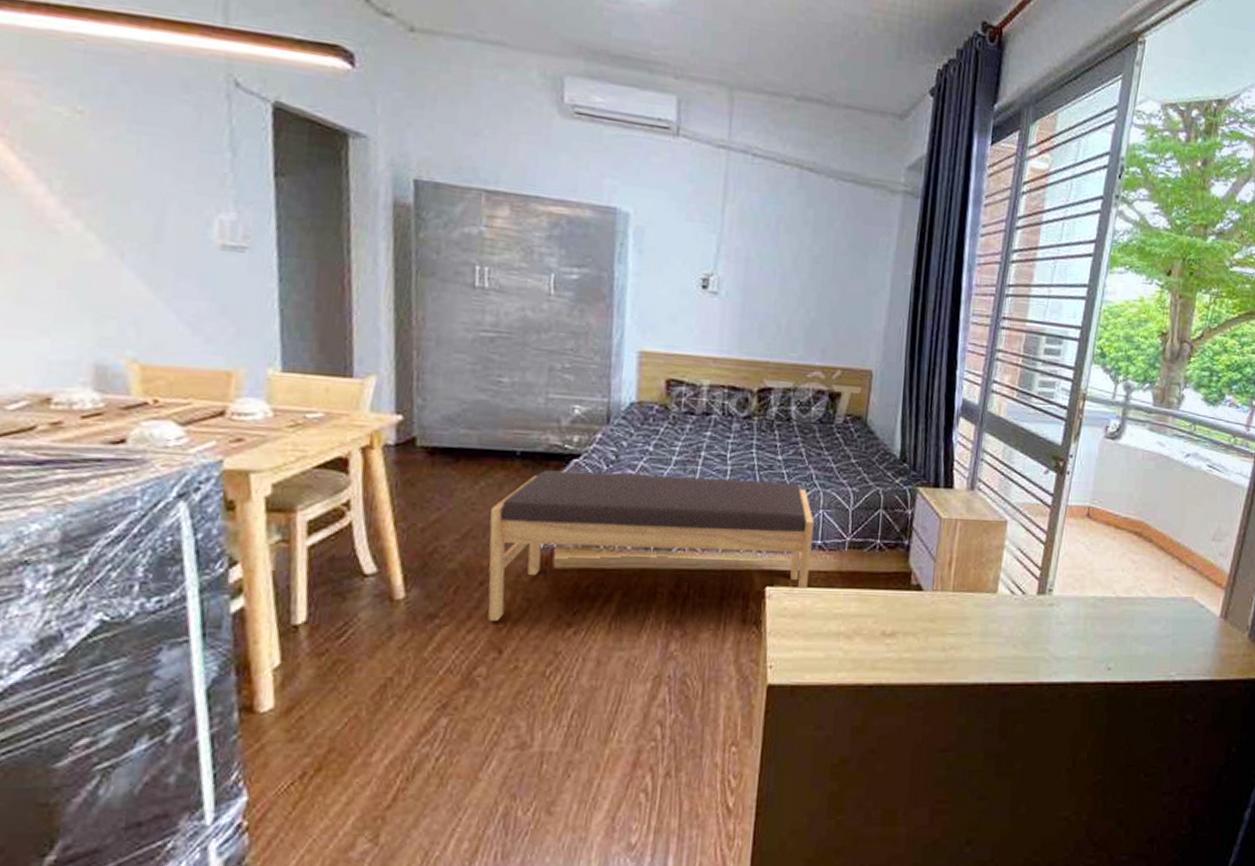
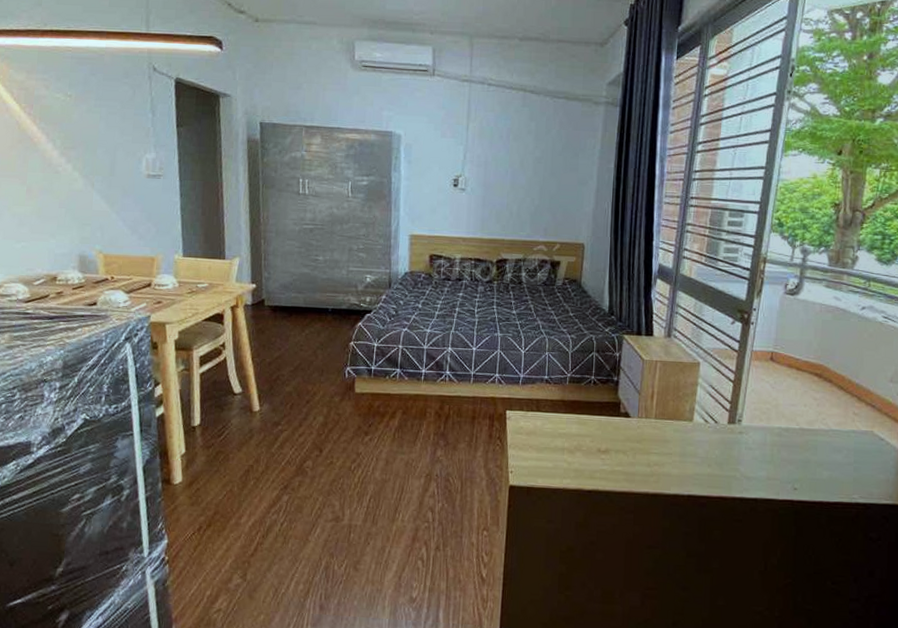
bench: present [488,470,814,621] -> none [312,322,541,429]

